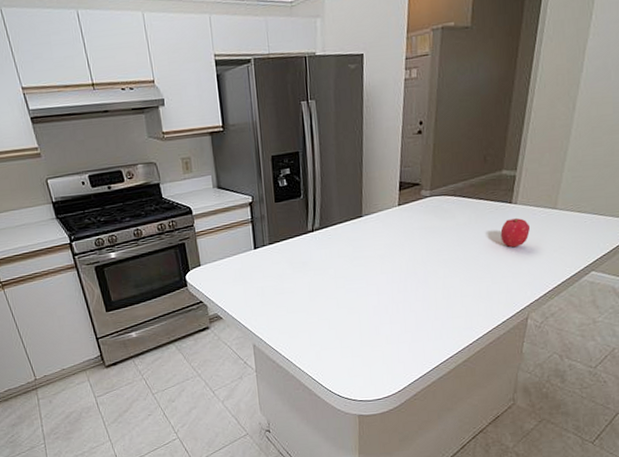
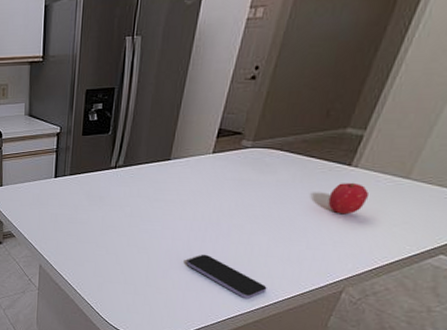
smartphone: none [394,304,468,341] -> present [186,254,267,299]

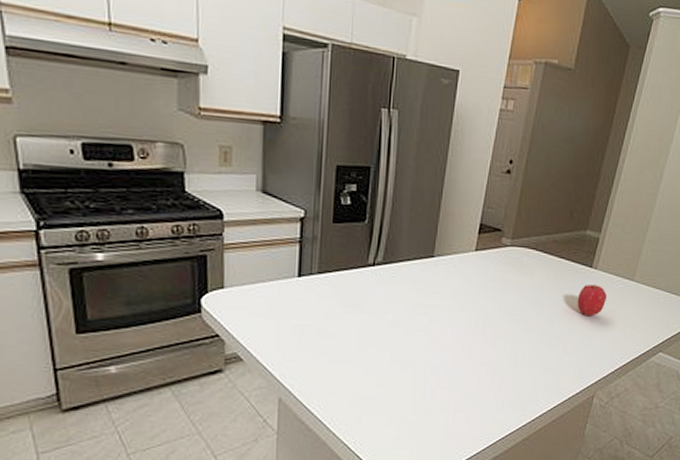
smartphone: present [186,254,267,299] -> none [455,367,532,414]

